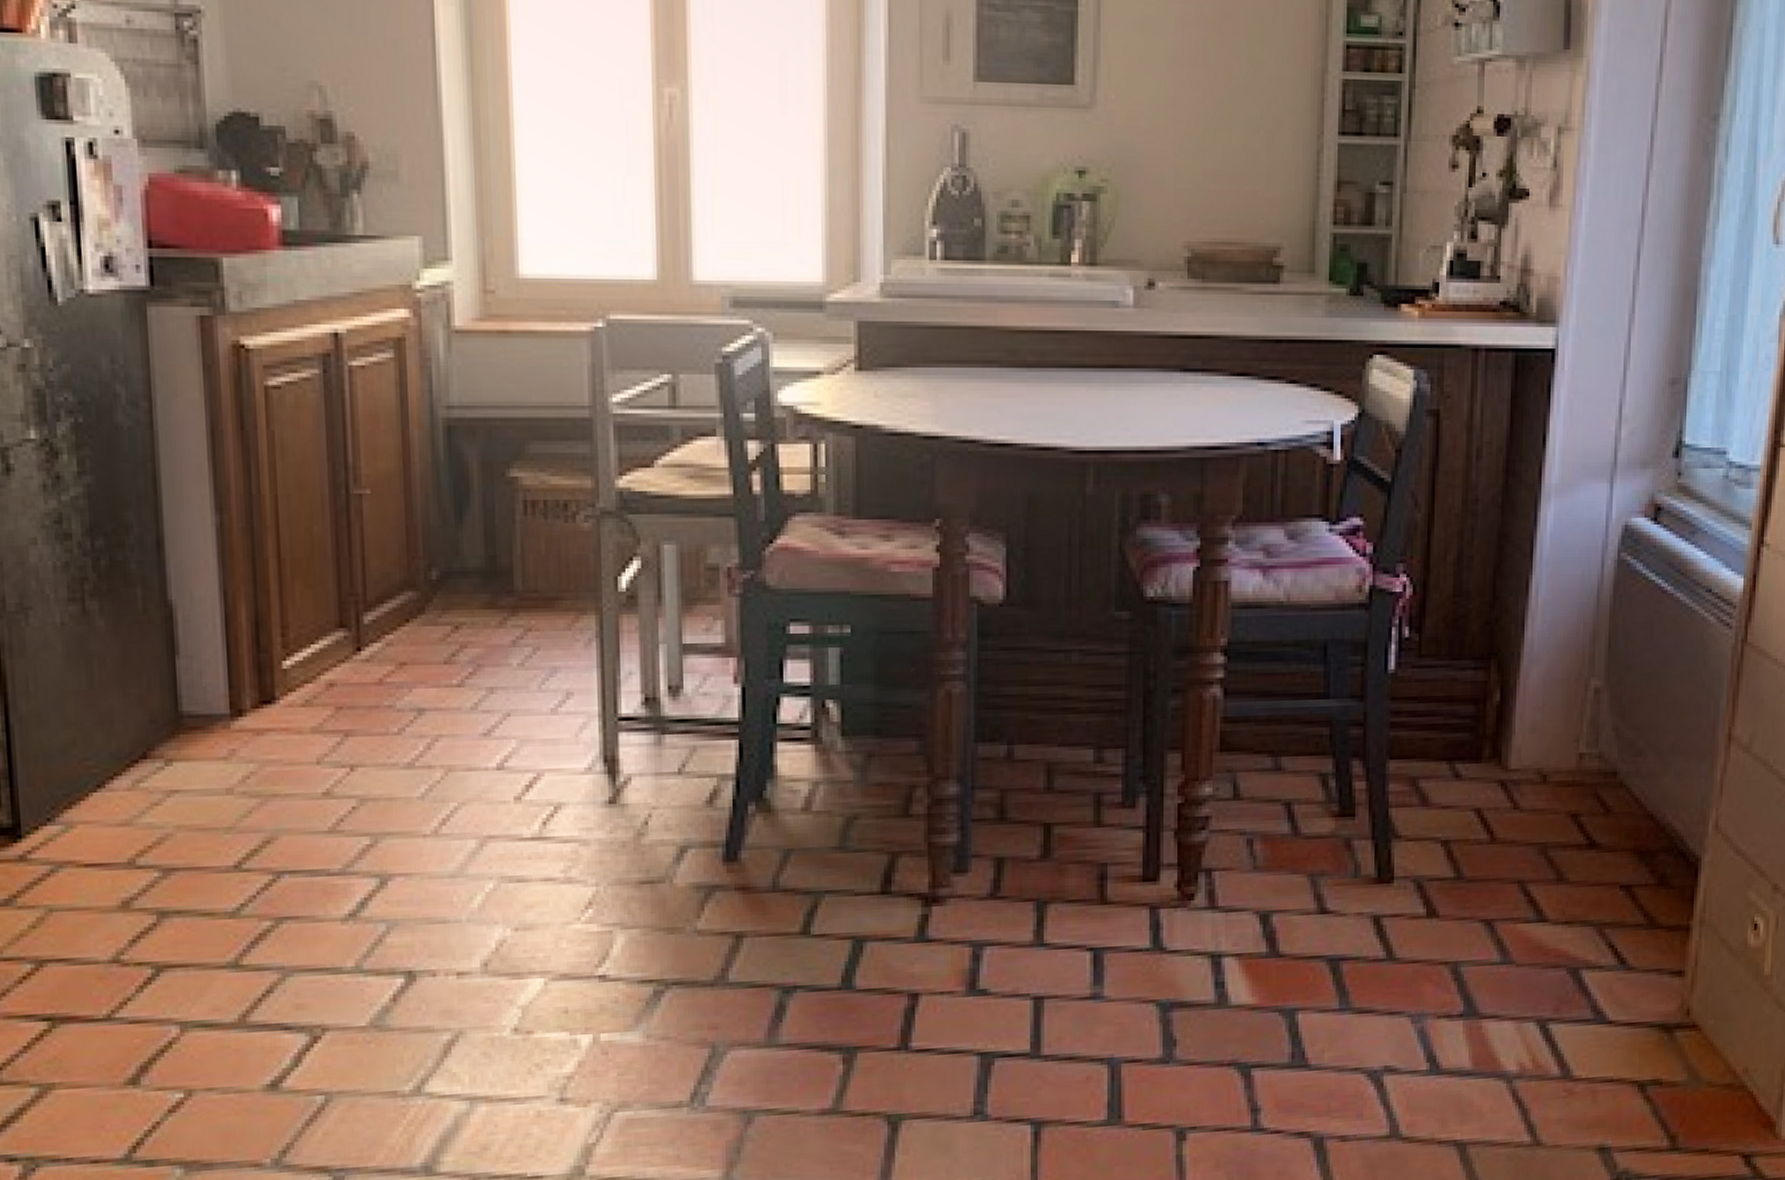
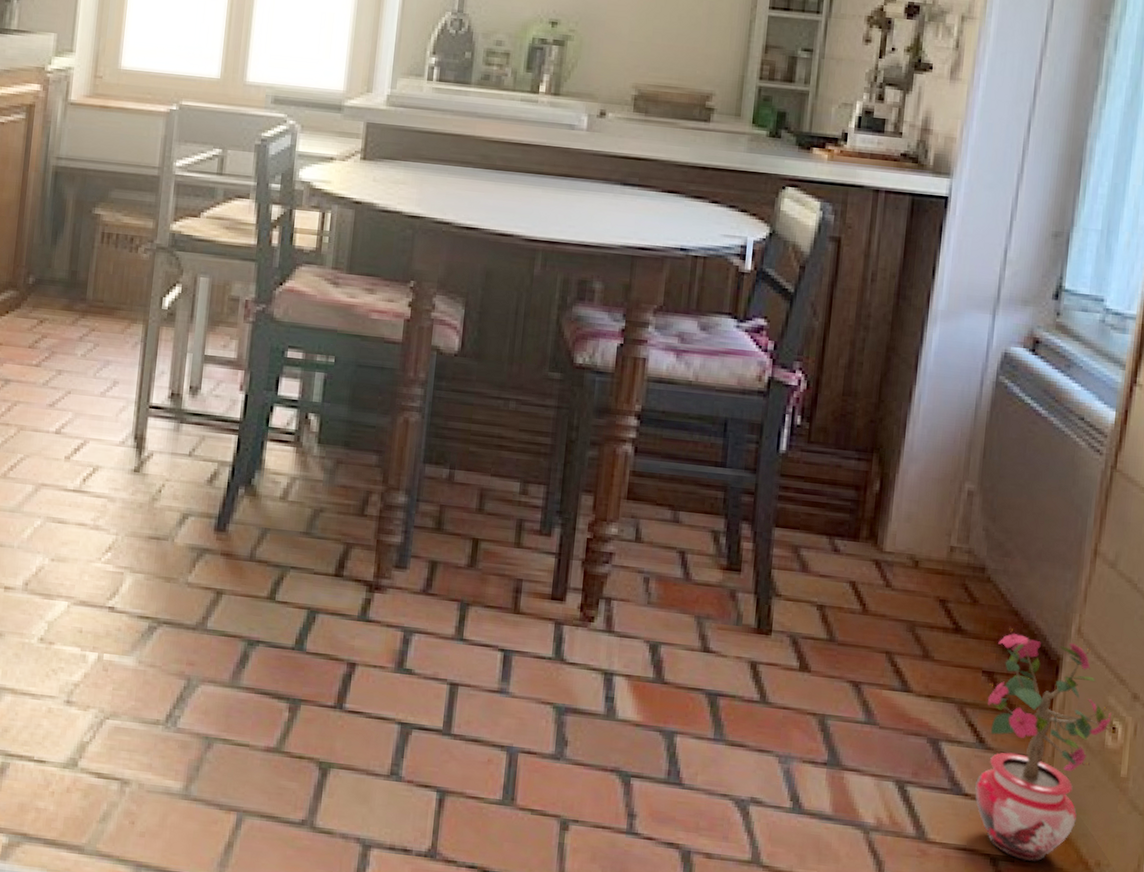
potted plant: none [1619,833,1759,1082] -> present [975,627,1117,862]

